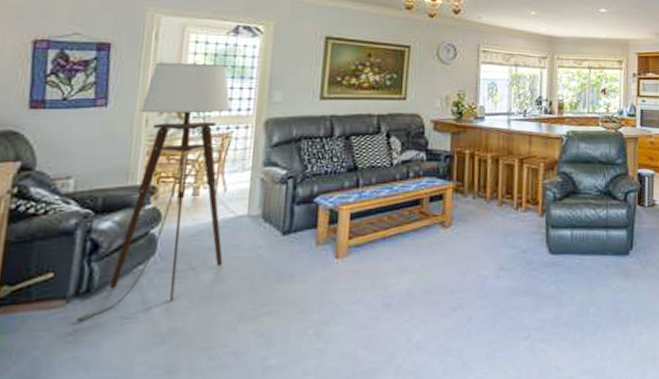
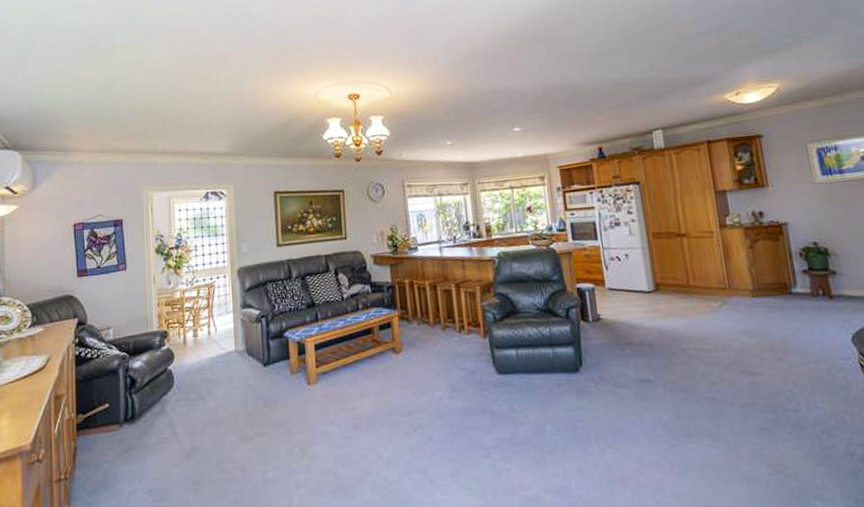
floor lamp: present [71,62,232,323] -> none [125,226,222,443]

